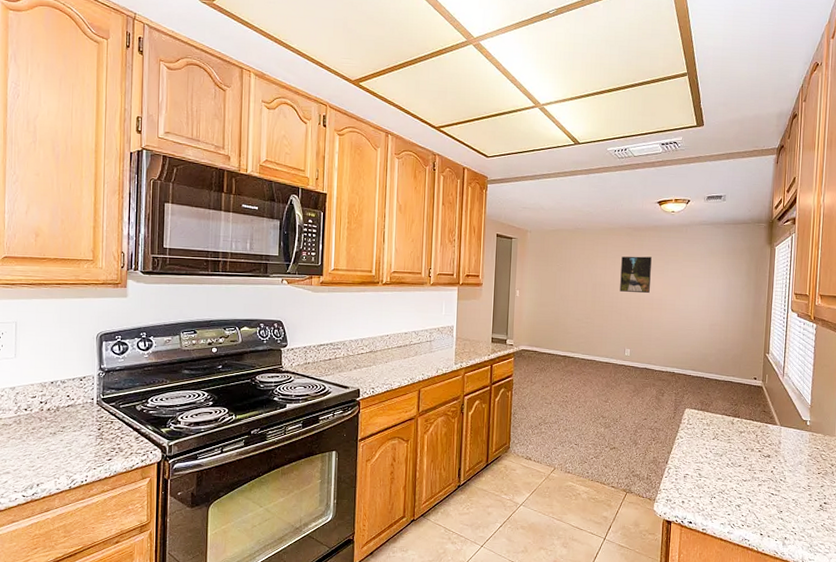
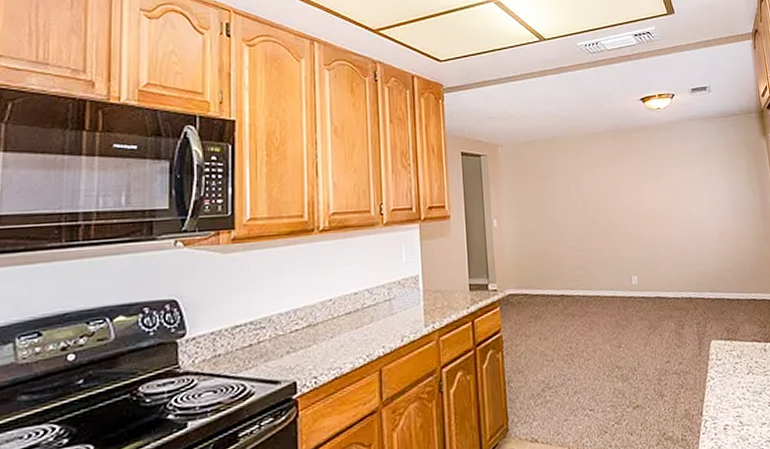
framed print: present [620,256,652,293] -> none [611,162,648,207]

